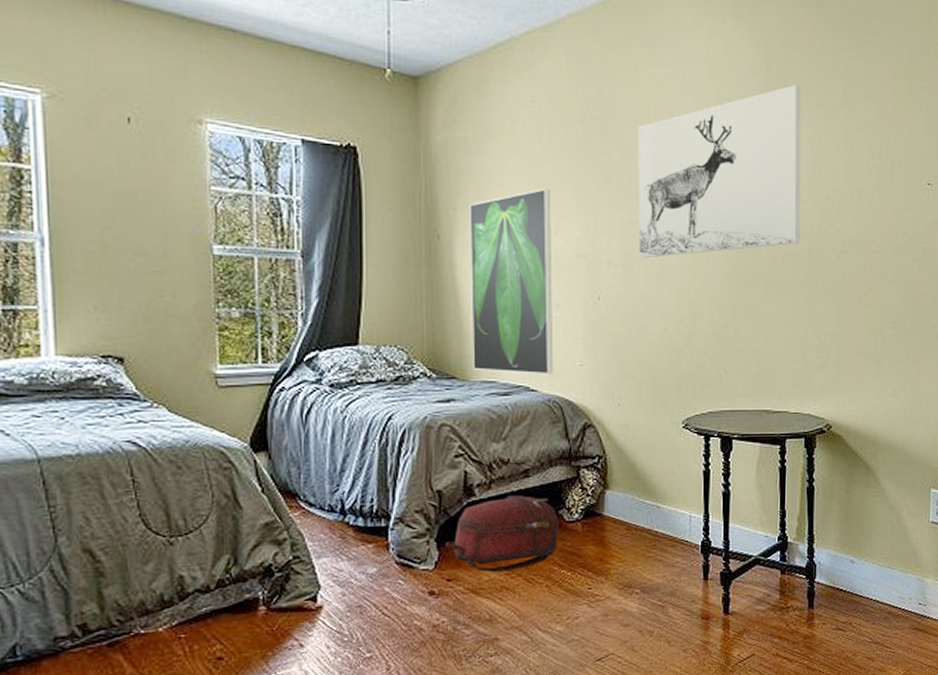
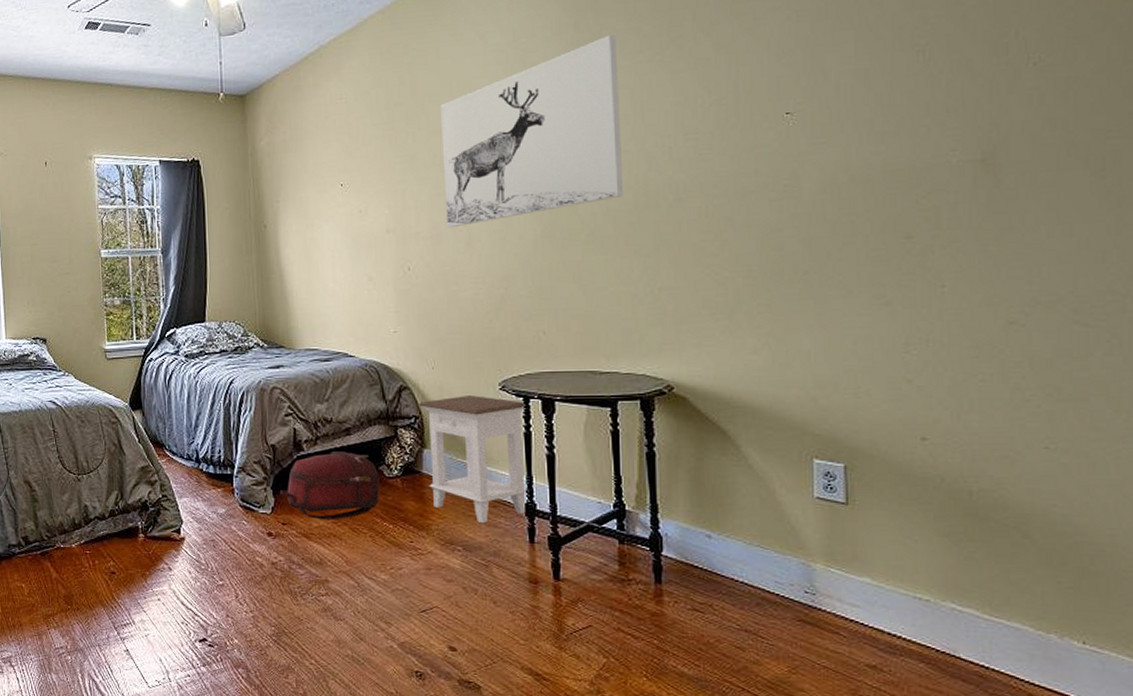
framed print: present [469,189,554,375] -> none [290,174,369,342]
nightstand: none [603,434,707,564] -> present [419,395,529,524]

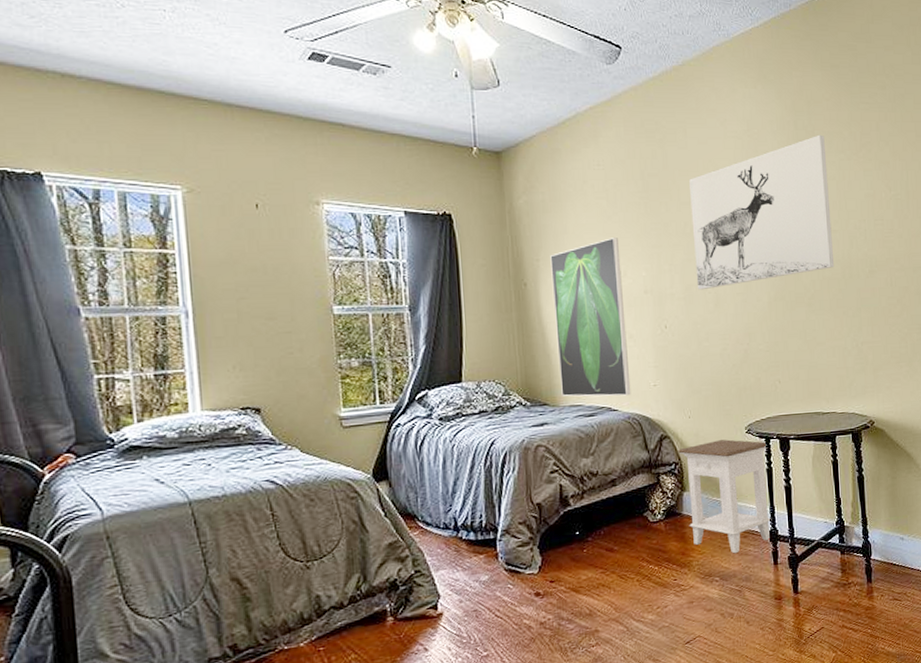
backpack: present [279,452,380,519] -> none [546,502,645,572]
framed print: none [290,174,369,342] -> present [550,238,631,397]

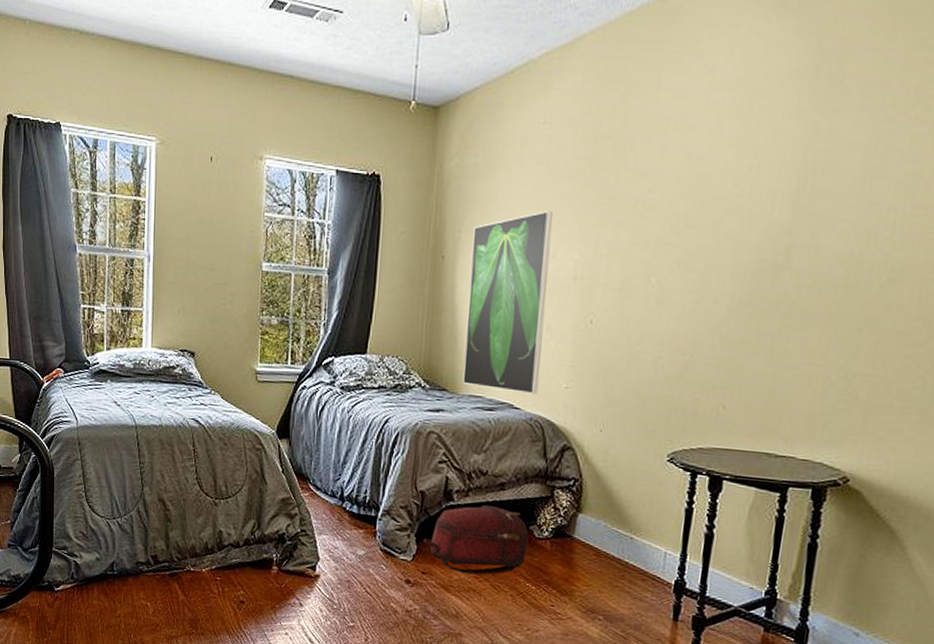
backpack: none [546,502,645,572] -> present [423,505,529,575]
nightstand: present [678,439,772,554] -> none [578,463,693,596]
wall art: present [689,134,835,290] -> none [638,85,859,283]

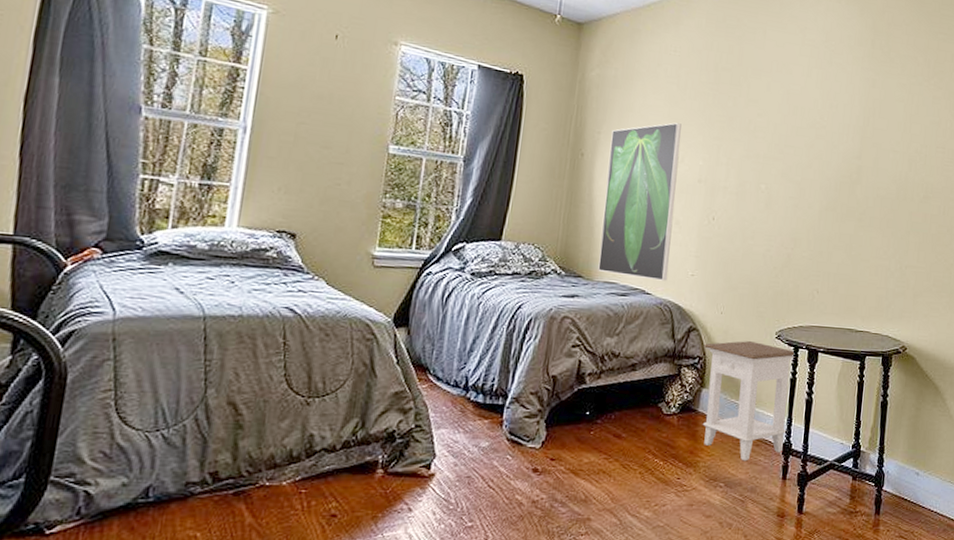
backpack: present [423,505,529,575] -> none [553,386,658,455]
nightstand: none [578,463,693,596] -> present [702,341,796,461]

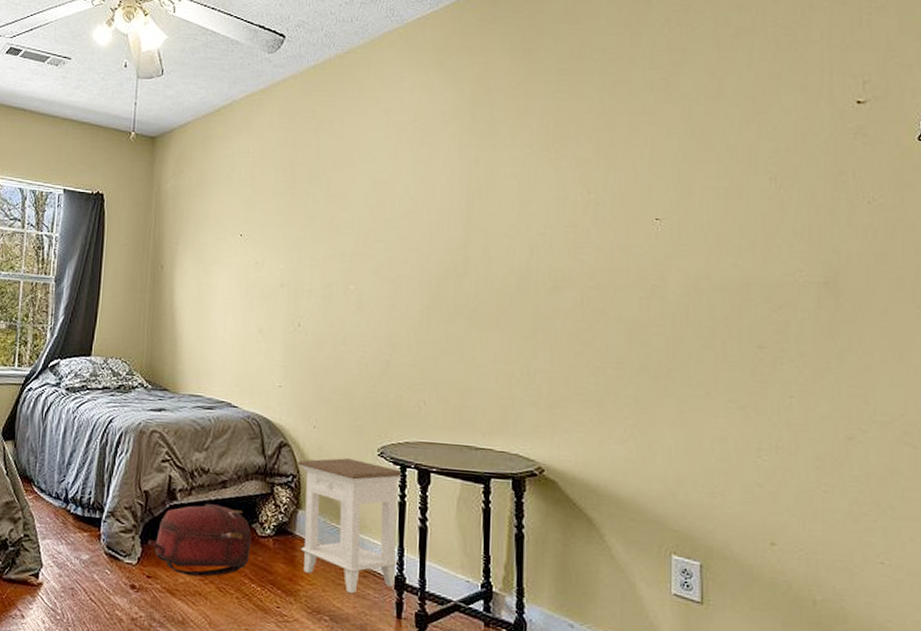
backpack: none [553,386,658,455] -> present [147,504,252,577]
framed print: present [598,122,682,281] -> none [183,226,260,393]

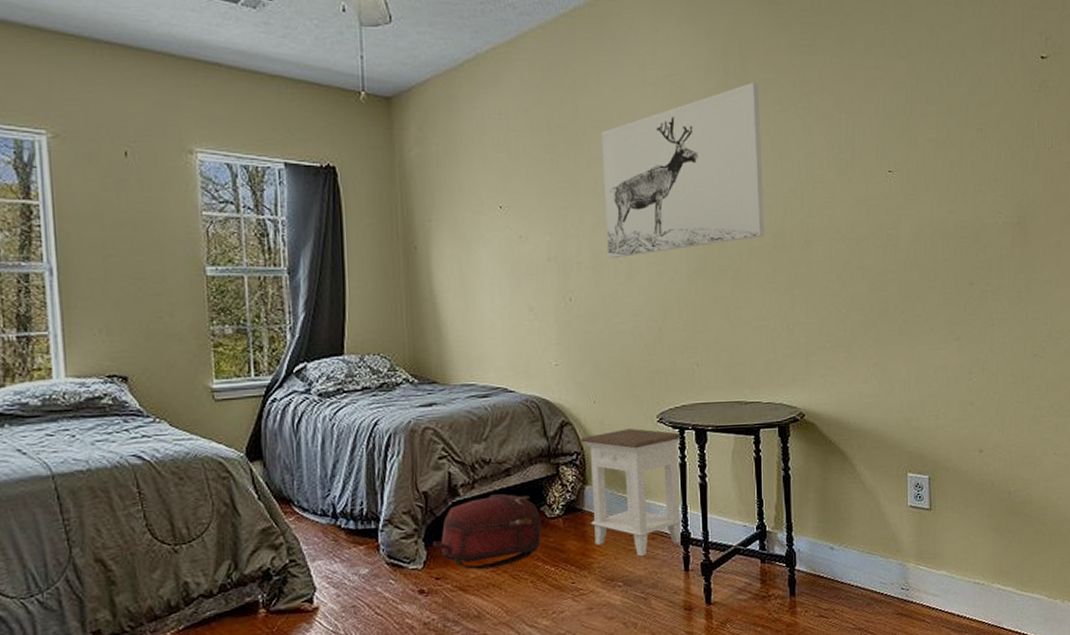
wall art: none [338,126,508,290] -> present [602,82,765,259]

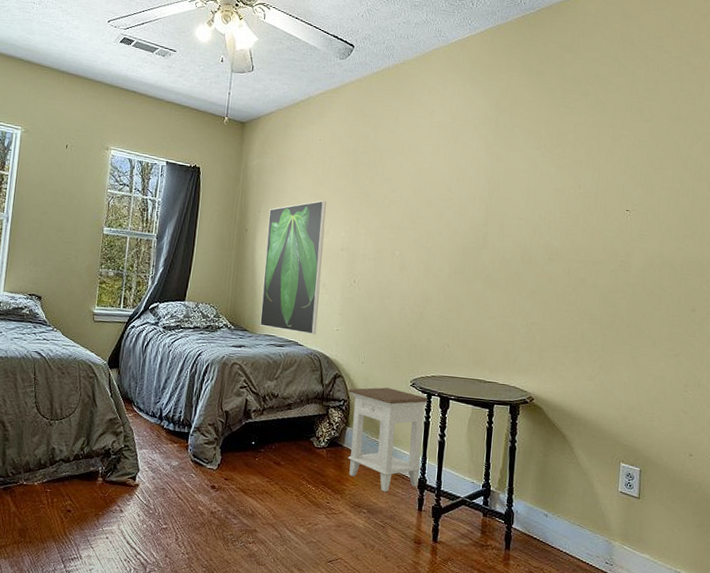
backpack: present [432,494,541,570] -> none [226,422,310,479]
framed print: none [443,197,530,376] -> present [260,200,326,335]
wall art: present [602,82,765,259] -> none [387,131,522,255]

